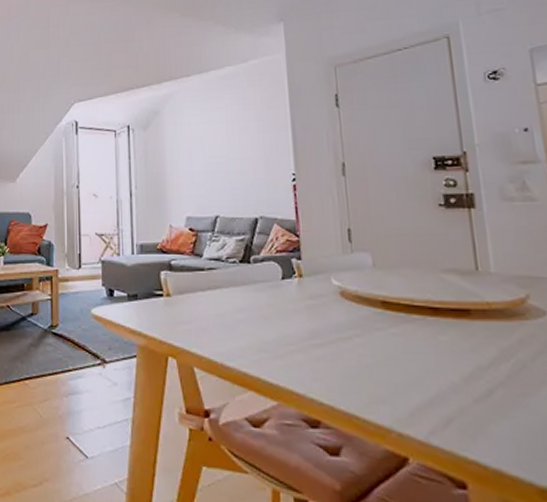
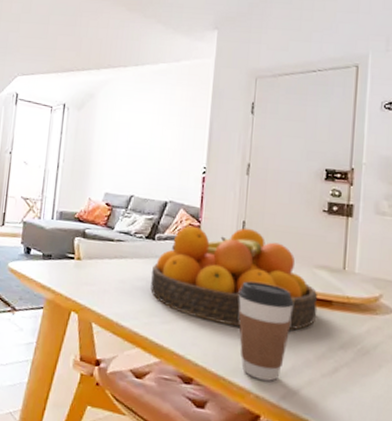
fruit bowl: none [251,236,455,353] -> present [150,225,318,330]
coffee cup: none [356,298,426,414] -> present [238,281,294,381]

